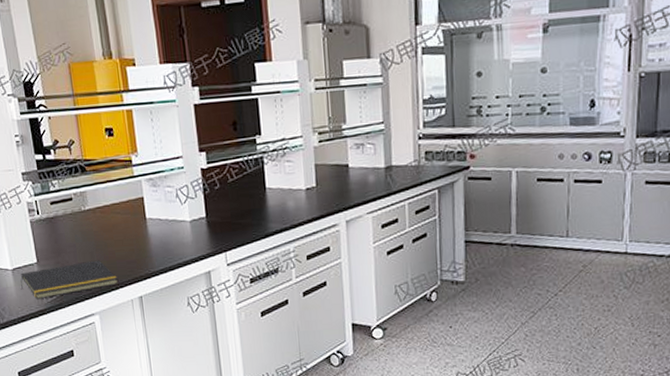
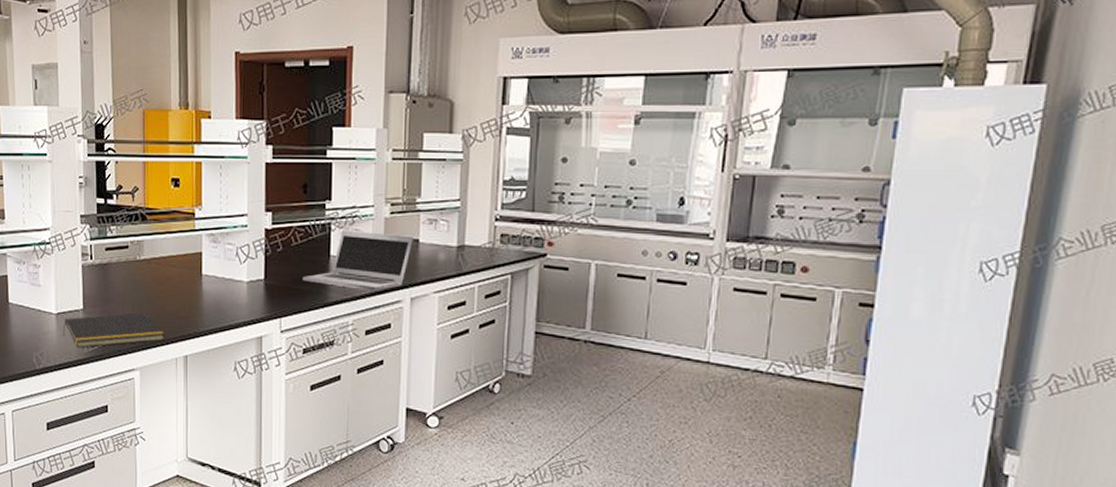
laptop: none [242,162,343,218] -> present [302,230,413,291]

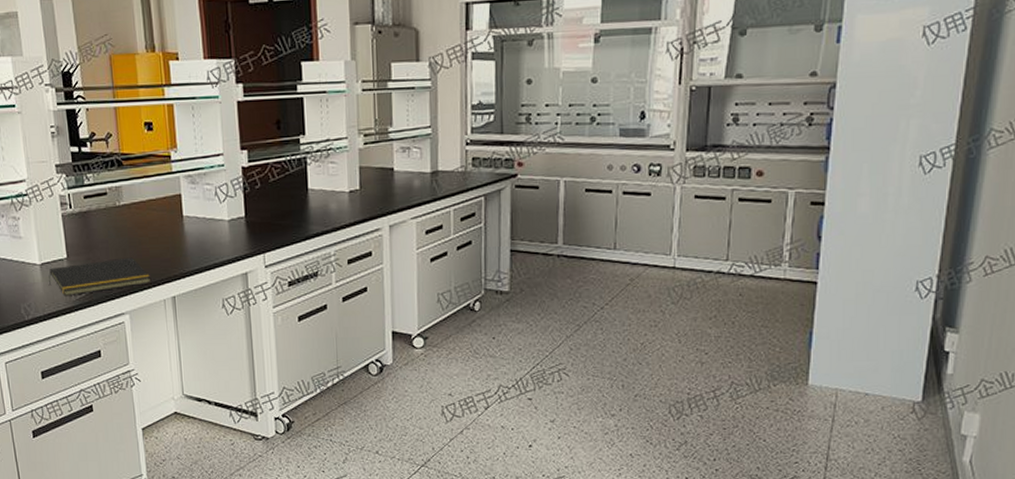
laptop: present [302,230,413,291] -> none [282,163,388,221]

